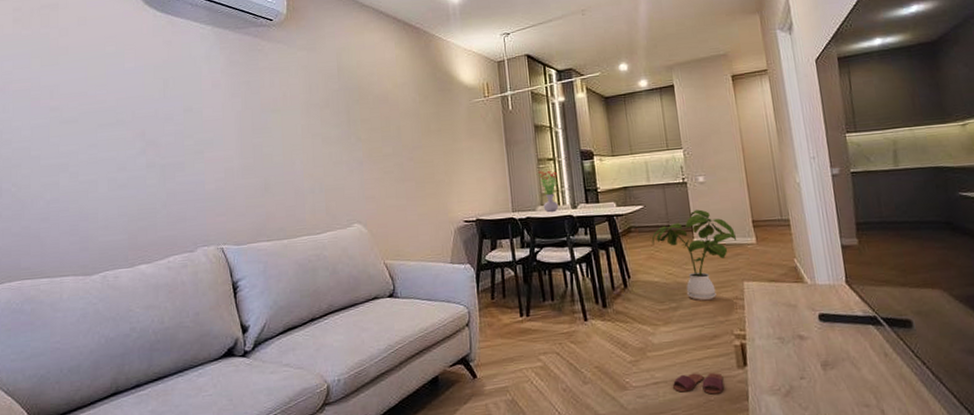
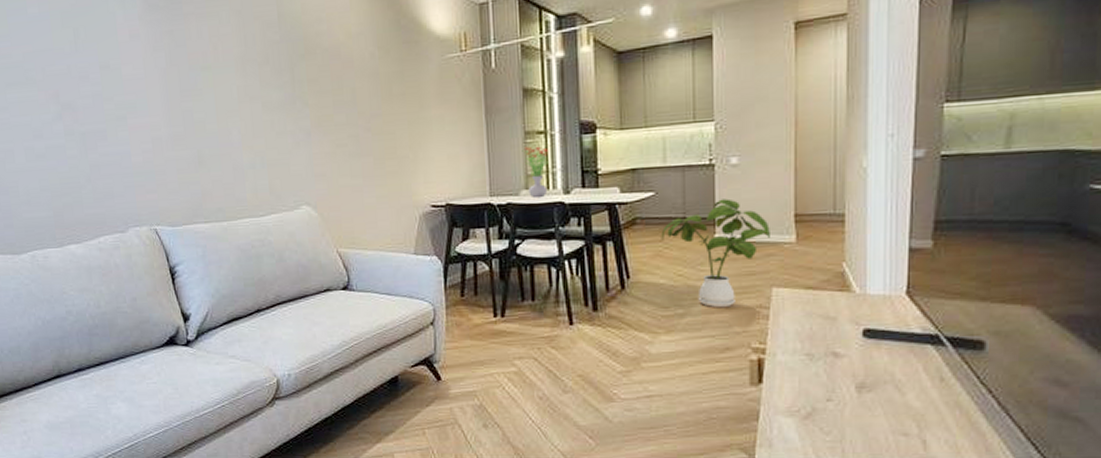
slippers: present [673,373,725,395] -> none [669,388,731,412]

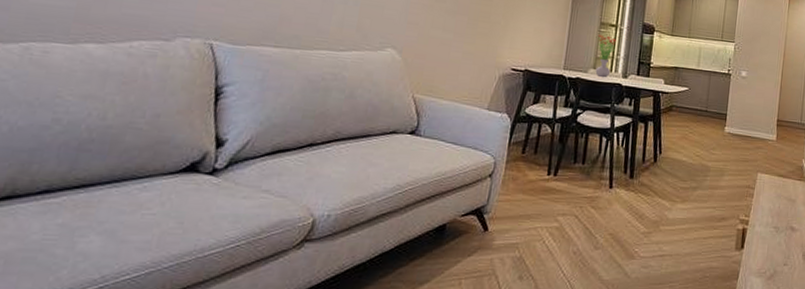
house plant: present [661,198,770,308] -> none [688,101,761,186]

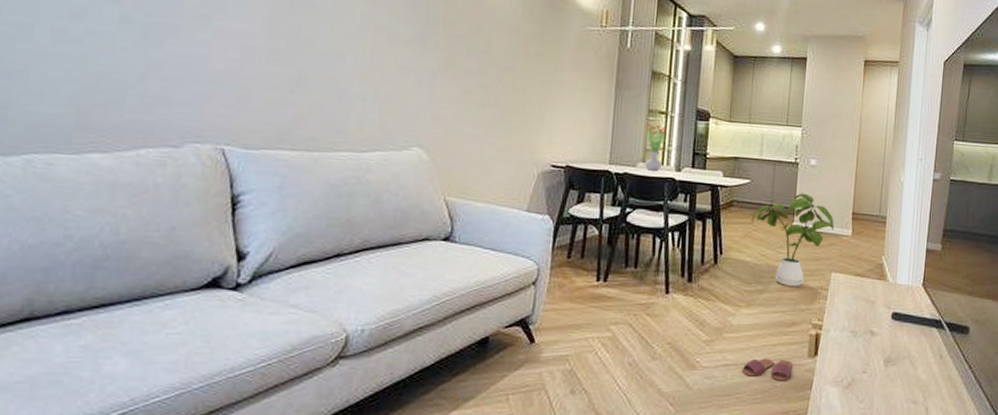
slippers: none [676,250,722,271] -> present [743,358,793,381]
house plant: none [688,101,761,186] -> present [751,193,834,287]

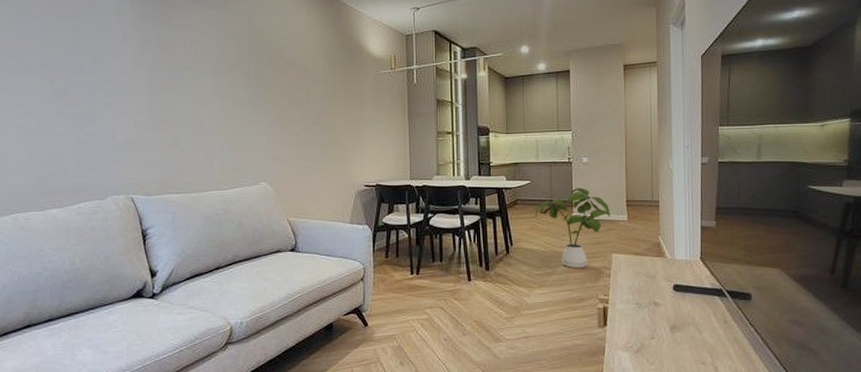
flower arrangement: present [644,123,667,172] -> none [435,143,454,183]
slippers: present [743,358,793,381] -> none [541,330,585,349]

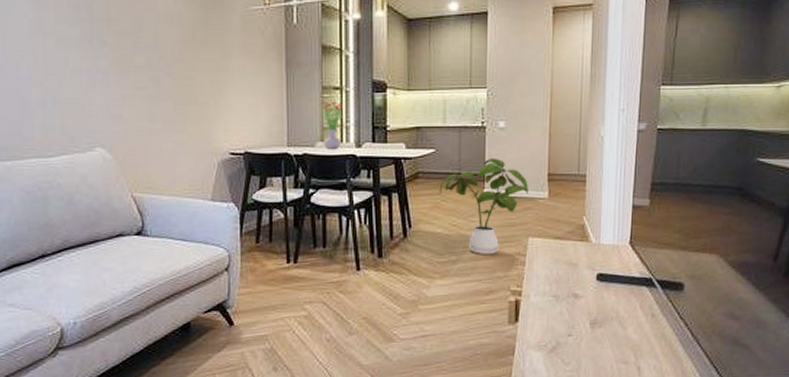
flower arrangement: none [435,143,454,183] -> present [319,101,343,151]

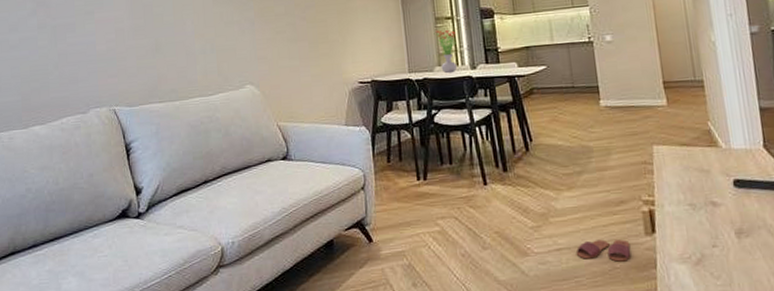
house plant: present [439,158,528,255] -> none [555,70,645,165]
slippers: none [442,327,493,349] -> present [576,239,632,262]

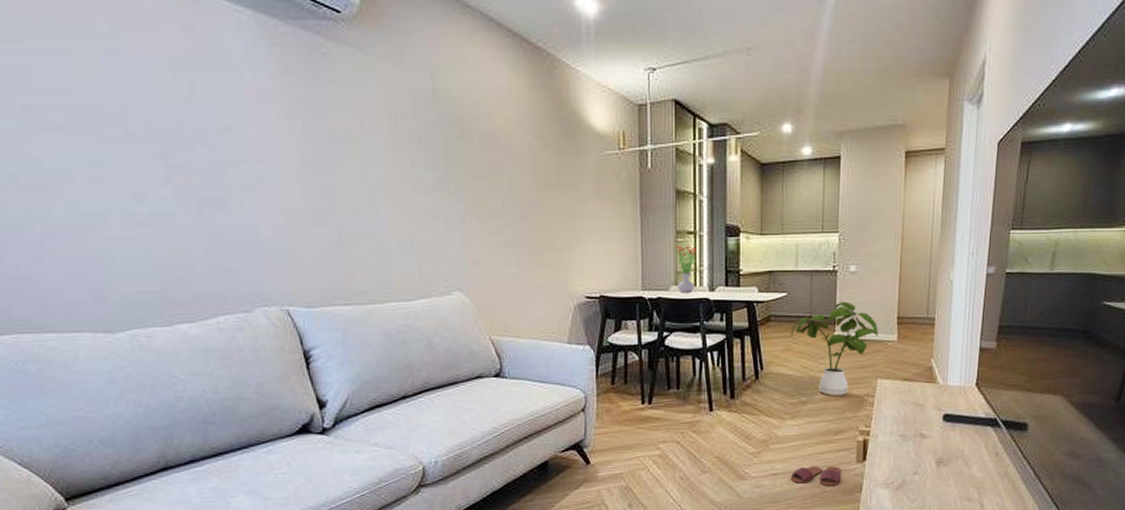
house plant: none [555,70,645,165] -> present [790,301,878,397]

